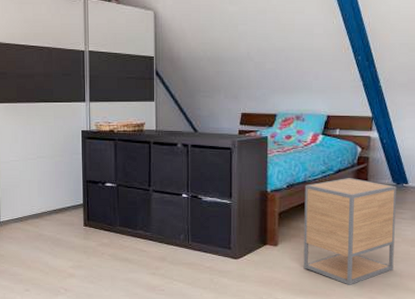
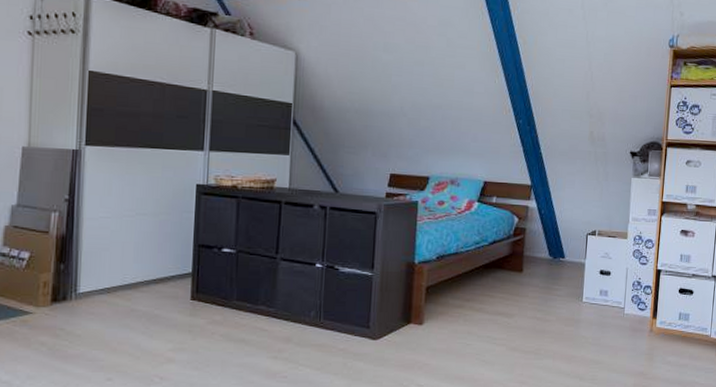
nightstand: present [303,178,396,286] -> none [450,250,553,370]

